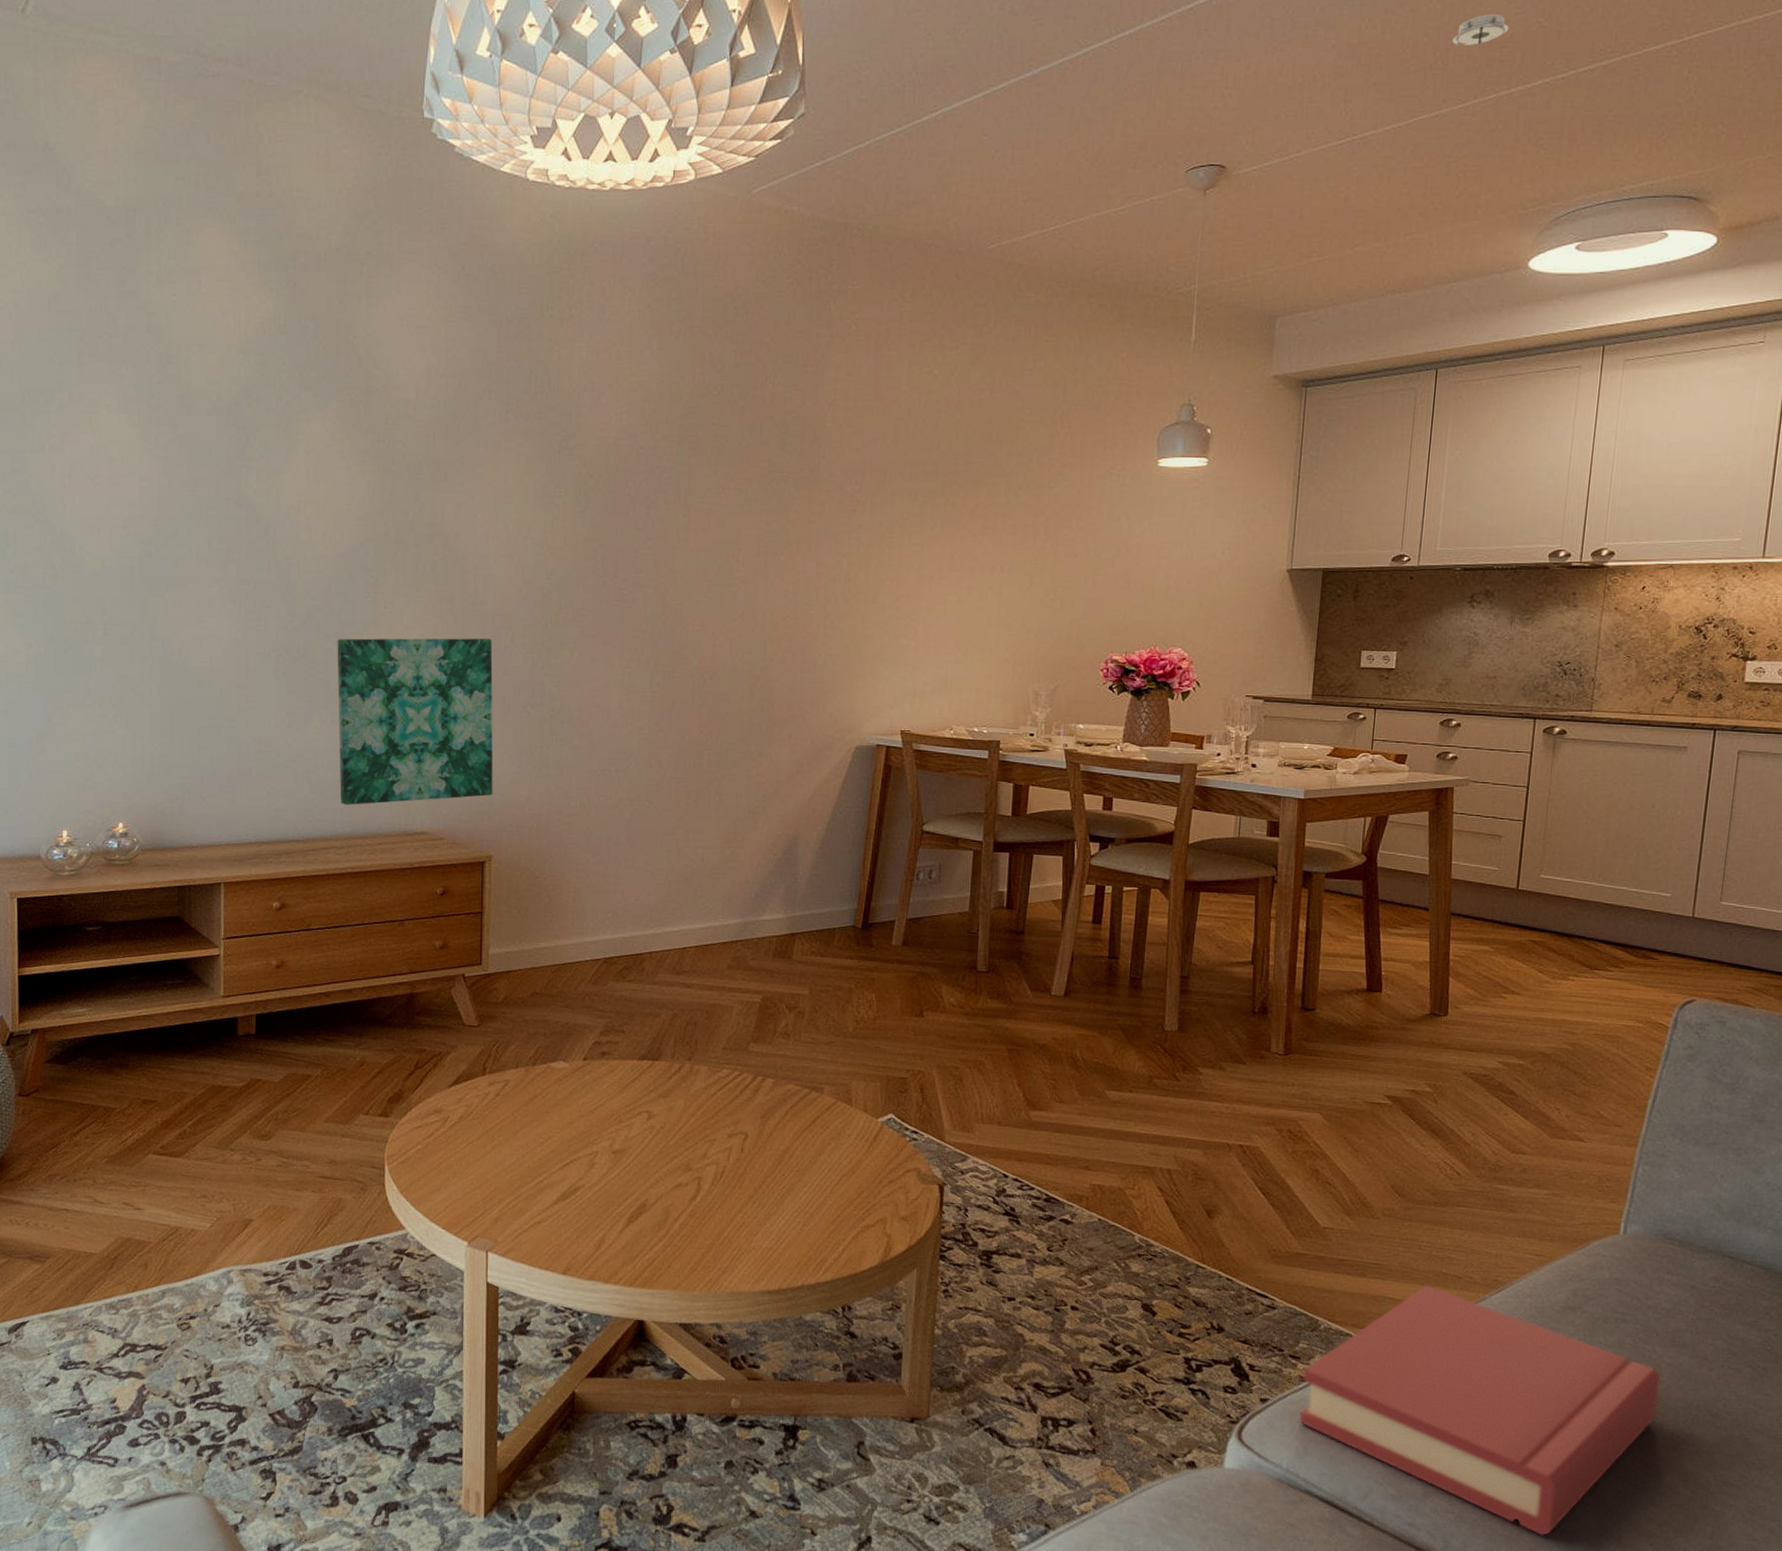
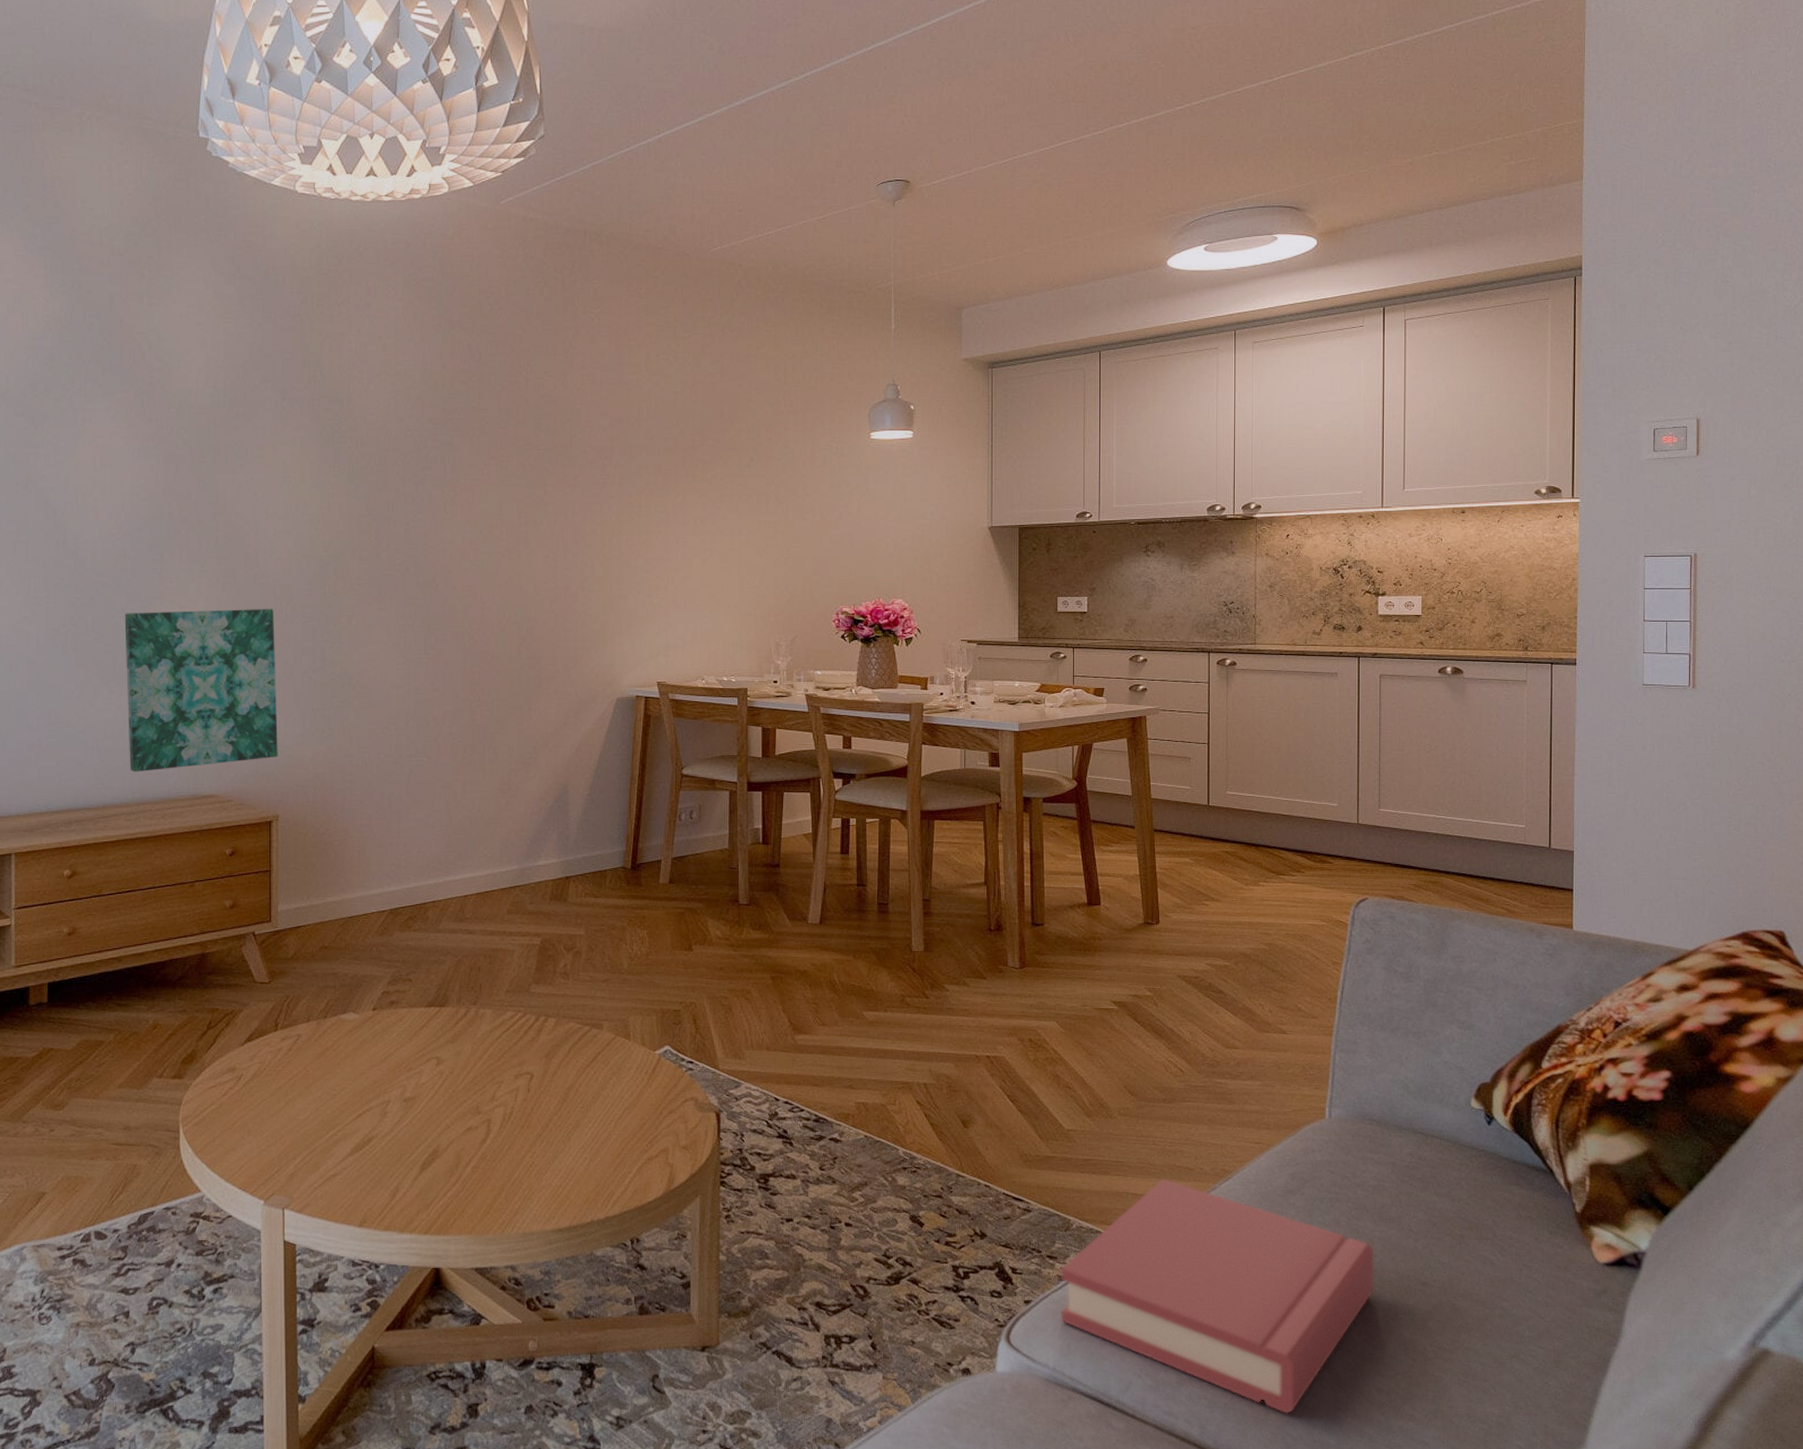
smoke detector: present [1450,14,1510,50] -> none [1088,57,1134,86]

